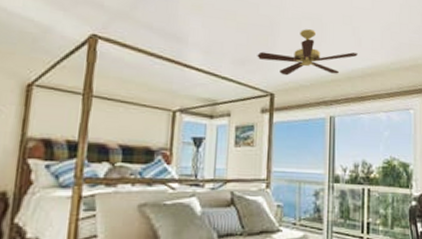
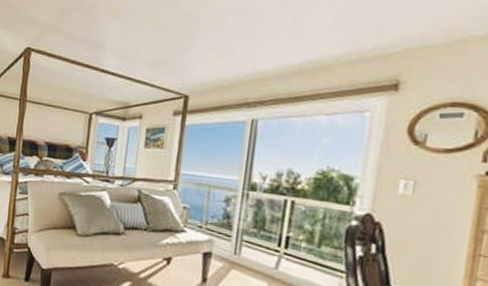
ceiling fan: present [257,29,358,76] -> none [173,23,297,76]

